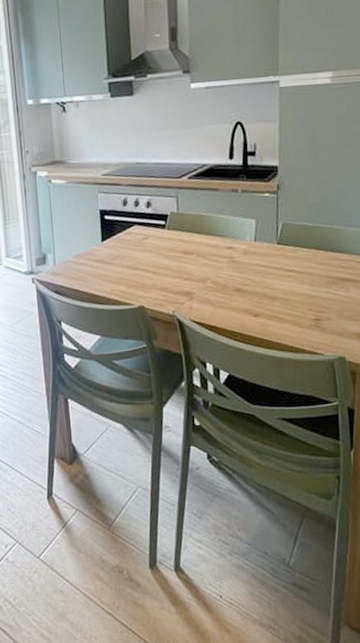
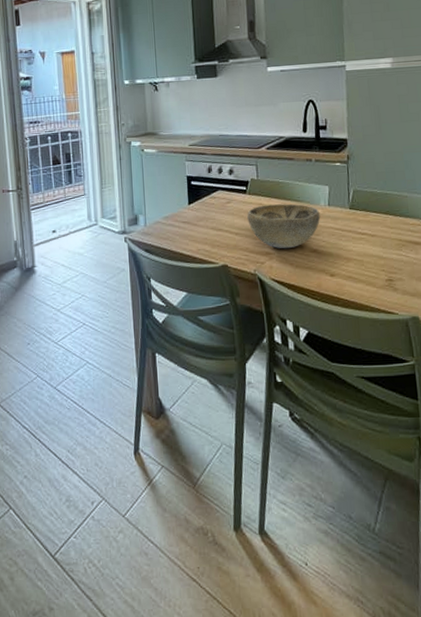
decorative bowl: none [166,239,246,288] -> present [247,203,321,248]

